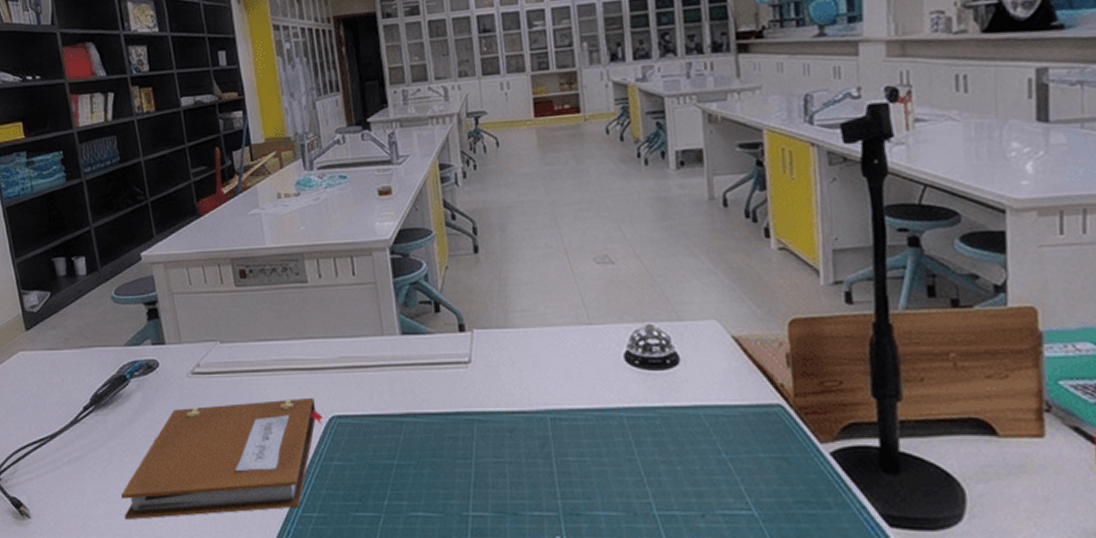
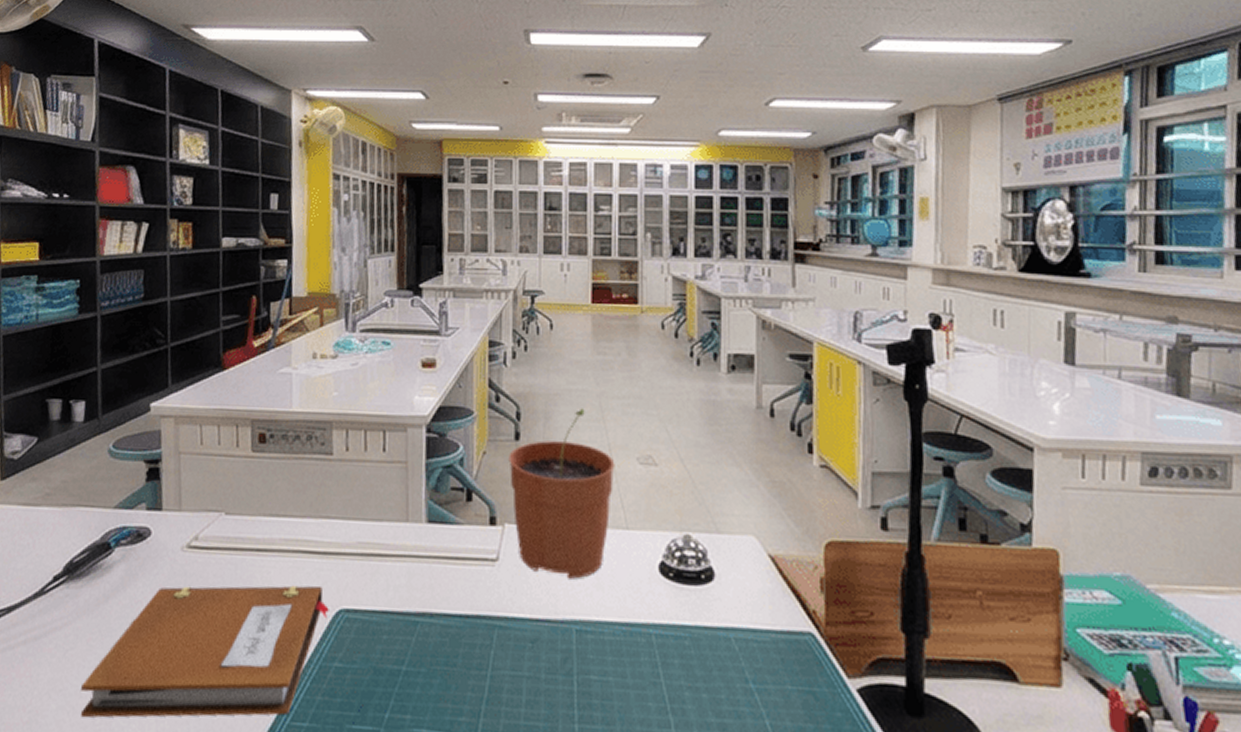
plant pot: none [470,217,573,374] -> present [508,408,615,579]

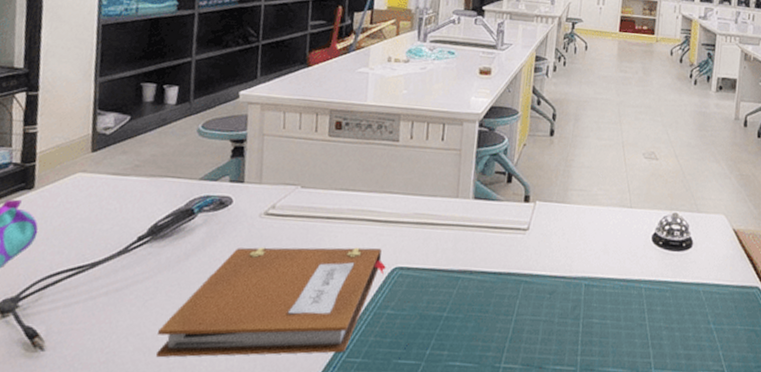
plant pot: present [508,408,615,579] -> none [543,113,626,246]

